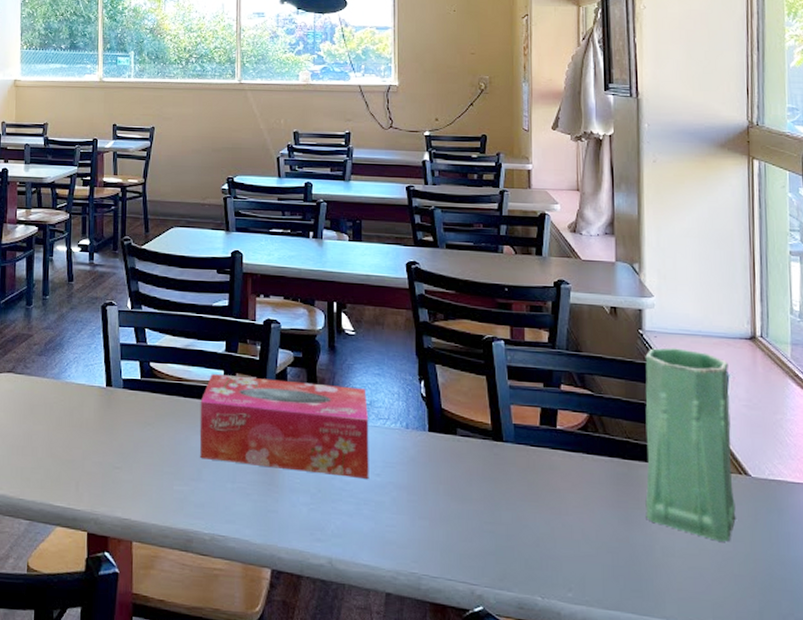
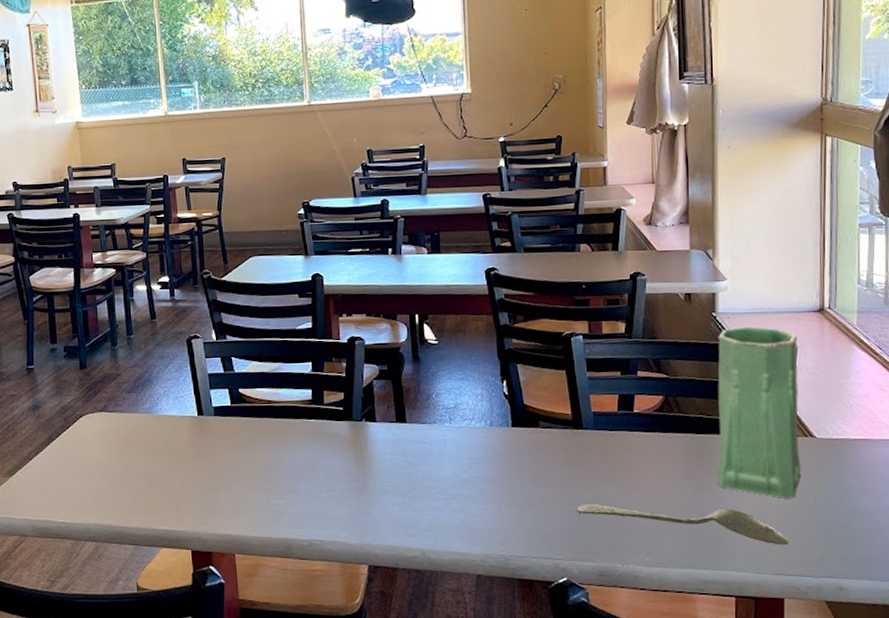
tissue box: present [200,373,369,479] -> none [290,393,457,476]
spoon: none [495,524,725,595] -> present [577,503,789,545]

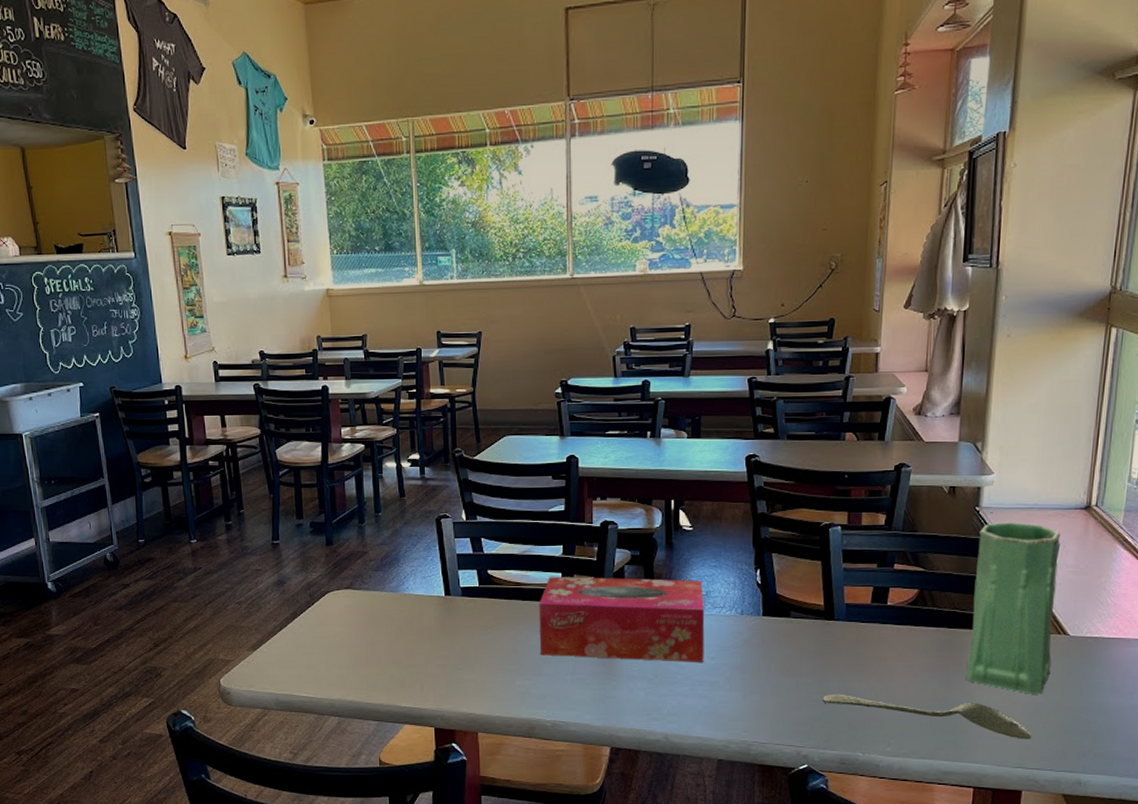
tissue box: none [290,393,457,476] -> present [539,576,705,662]

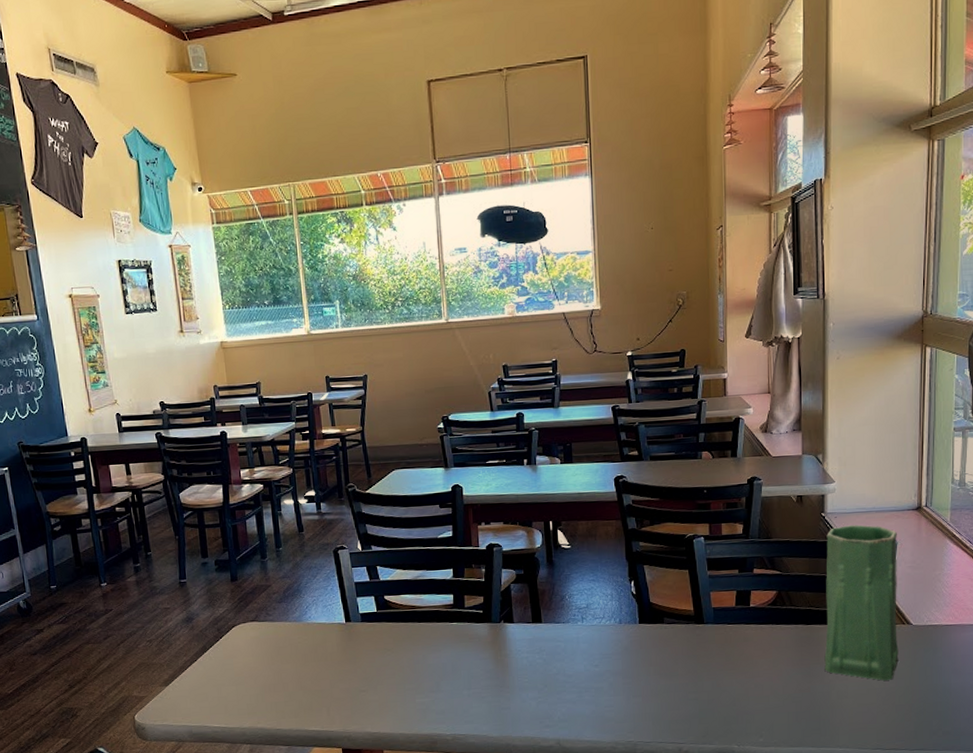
tissue box: present [539,576,705,662] -> none [433,594,589,673]
spoon: present [822,693,1032,739] -> none [698,691,887,723]

